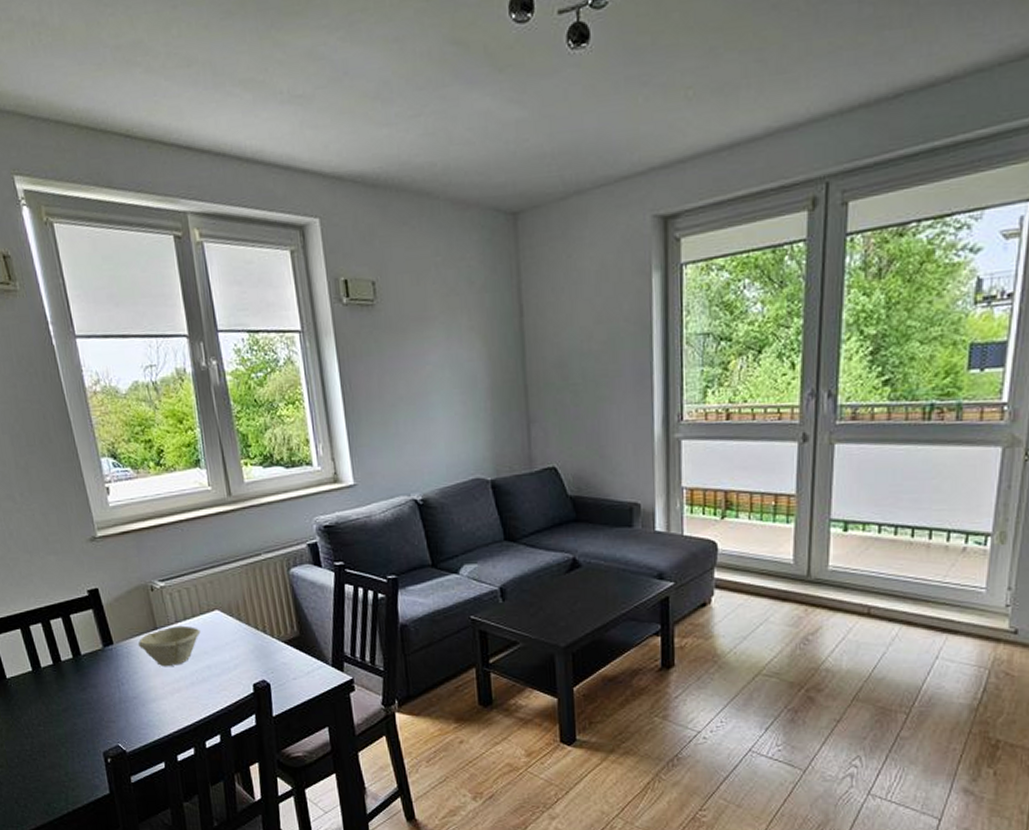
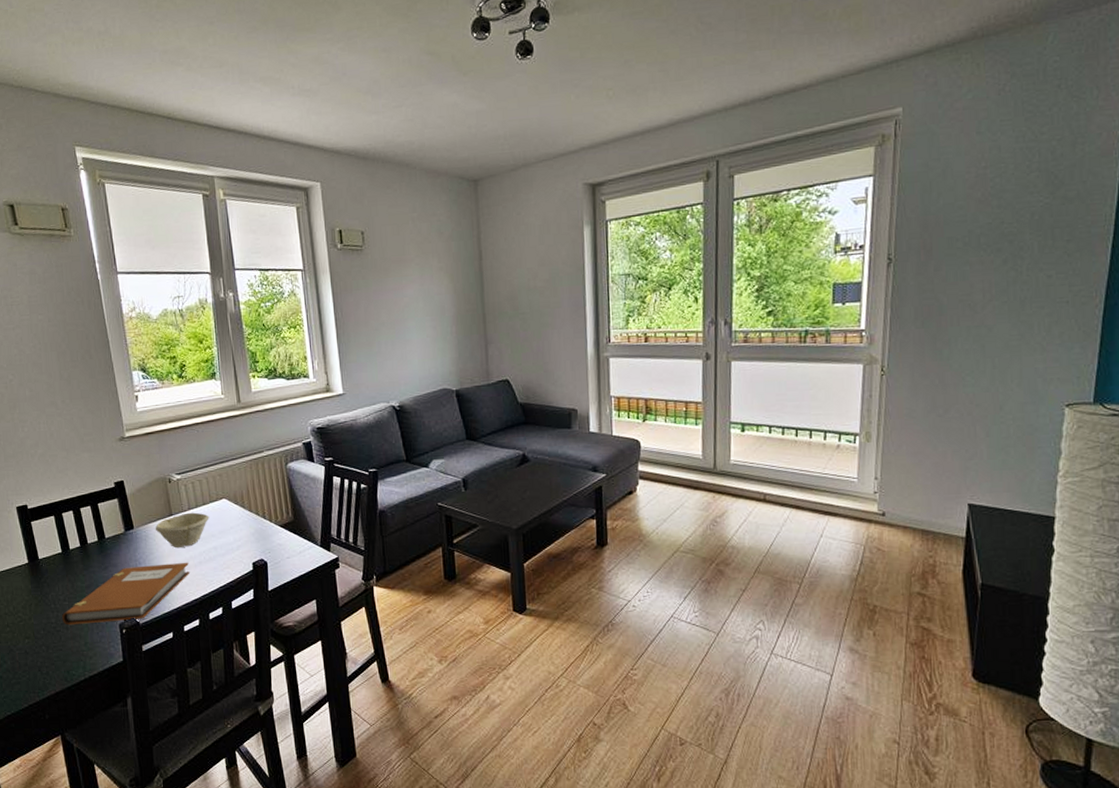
notebook: none [37,683,180,753] -> present [62,562,189,626]

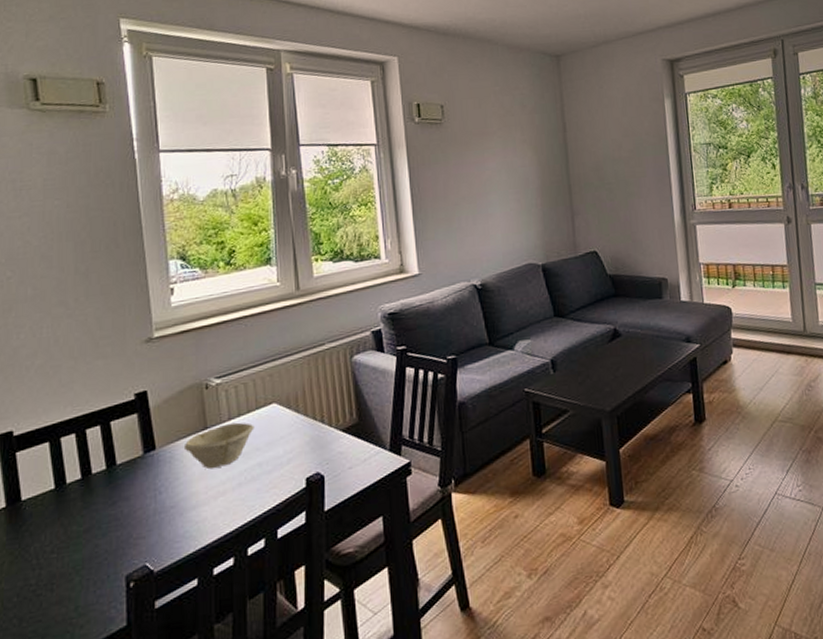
notebook: present [62,562,189,626] -> none [46,485,225,586]

